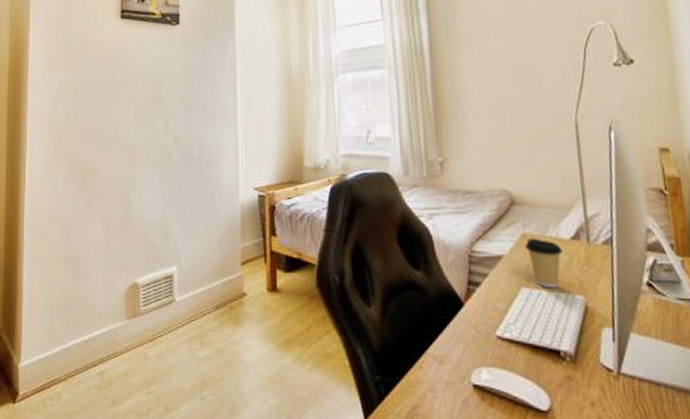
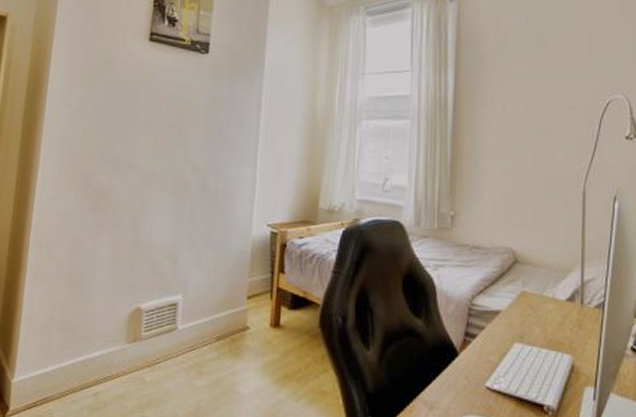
coffee cup: present [525,238,563,289] -> none [522,296,557,346]

